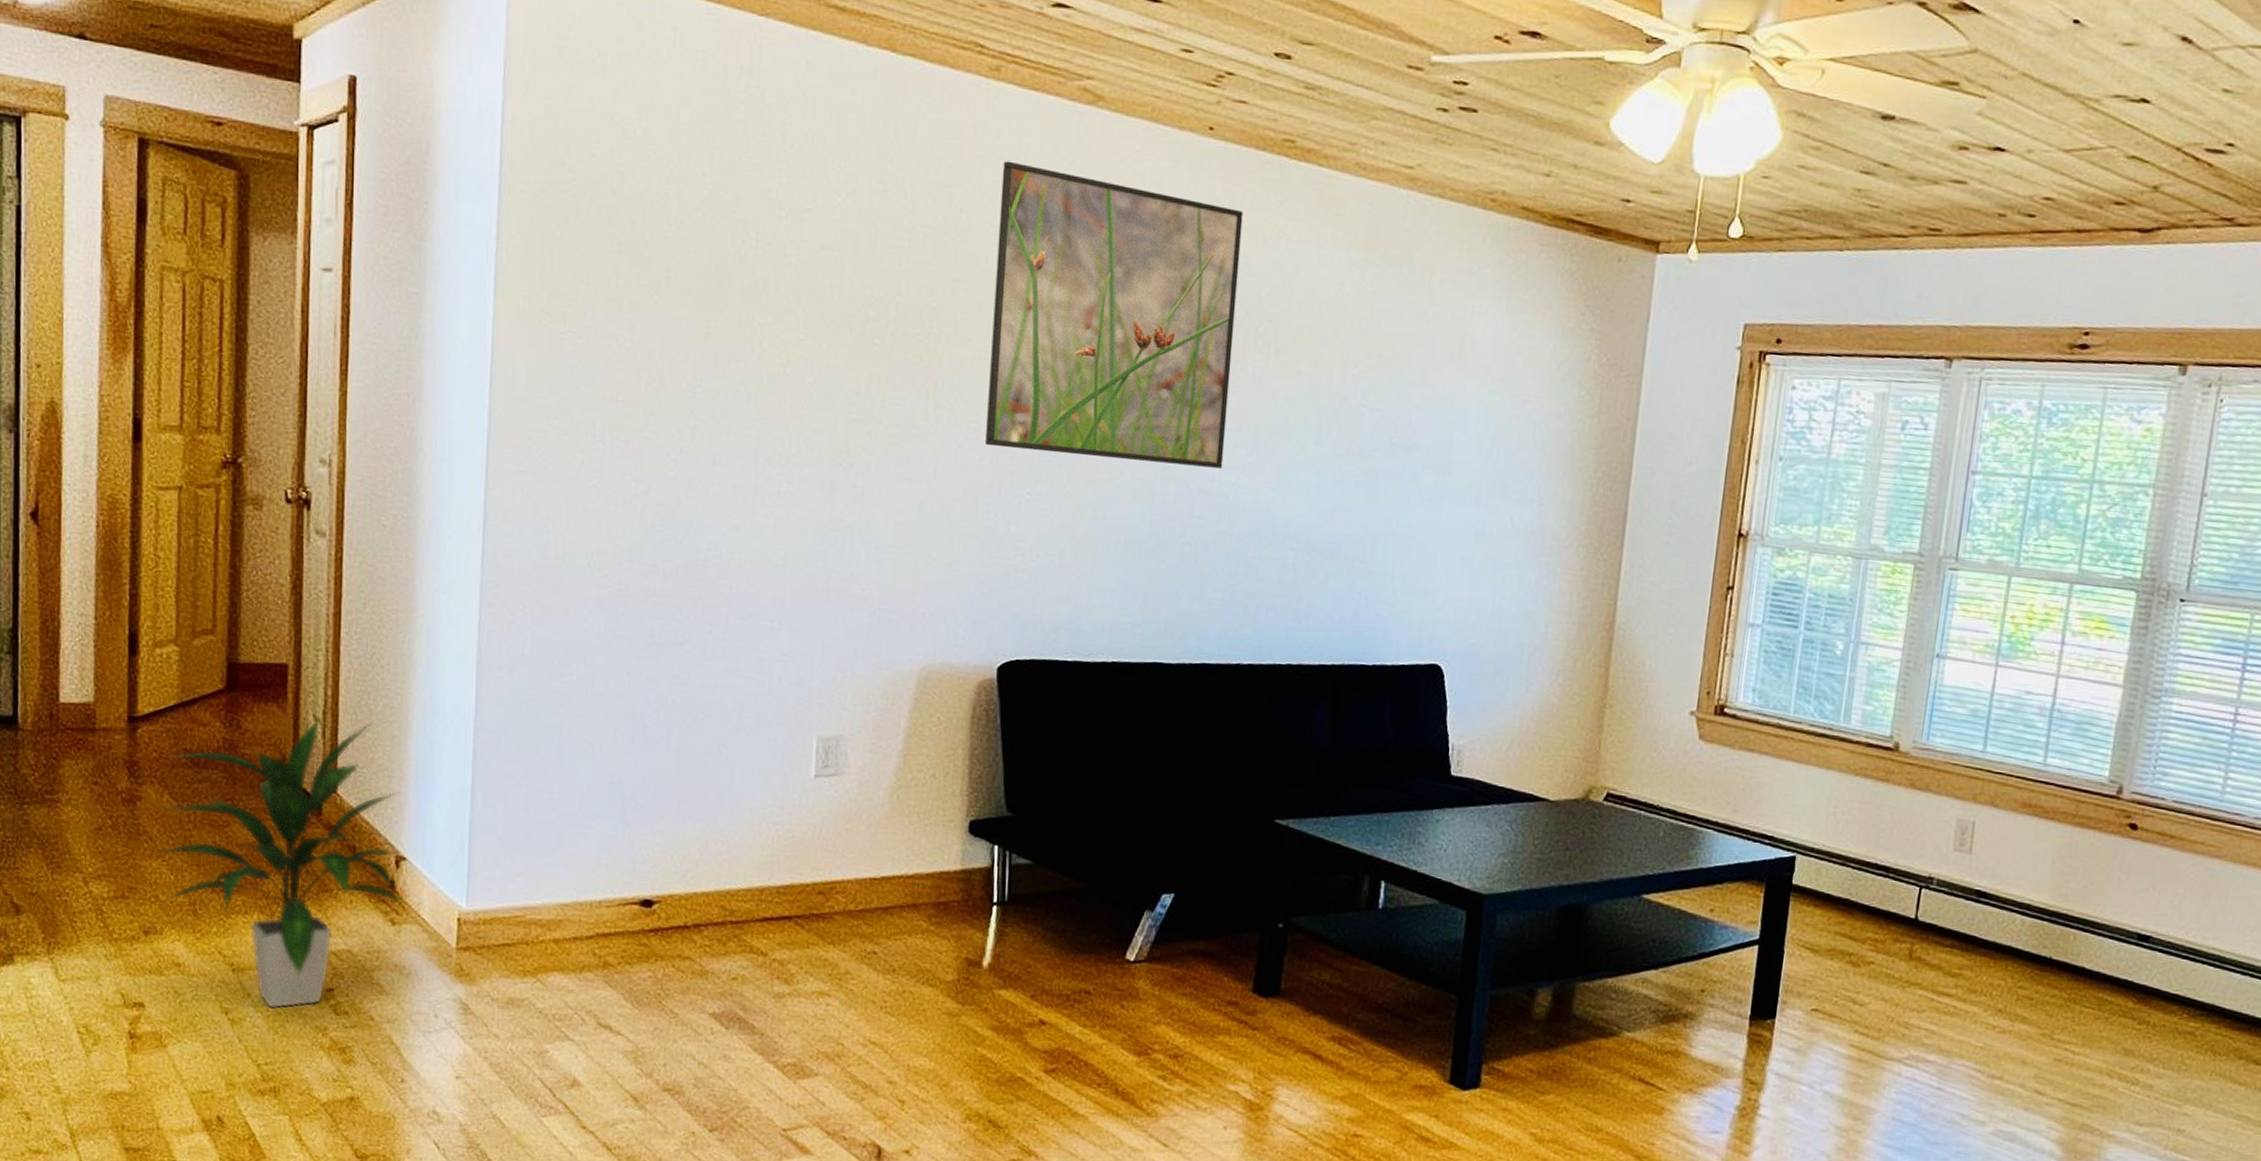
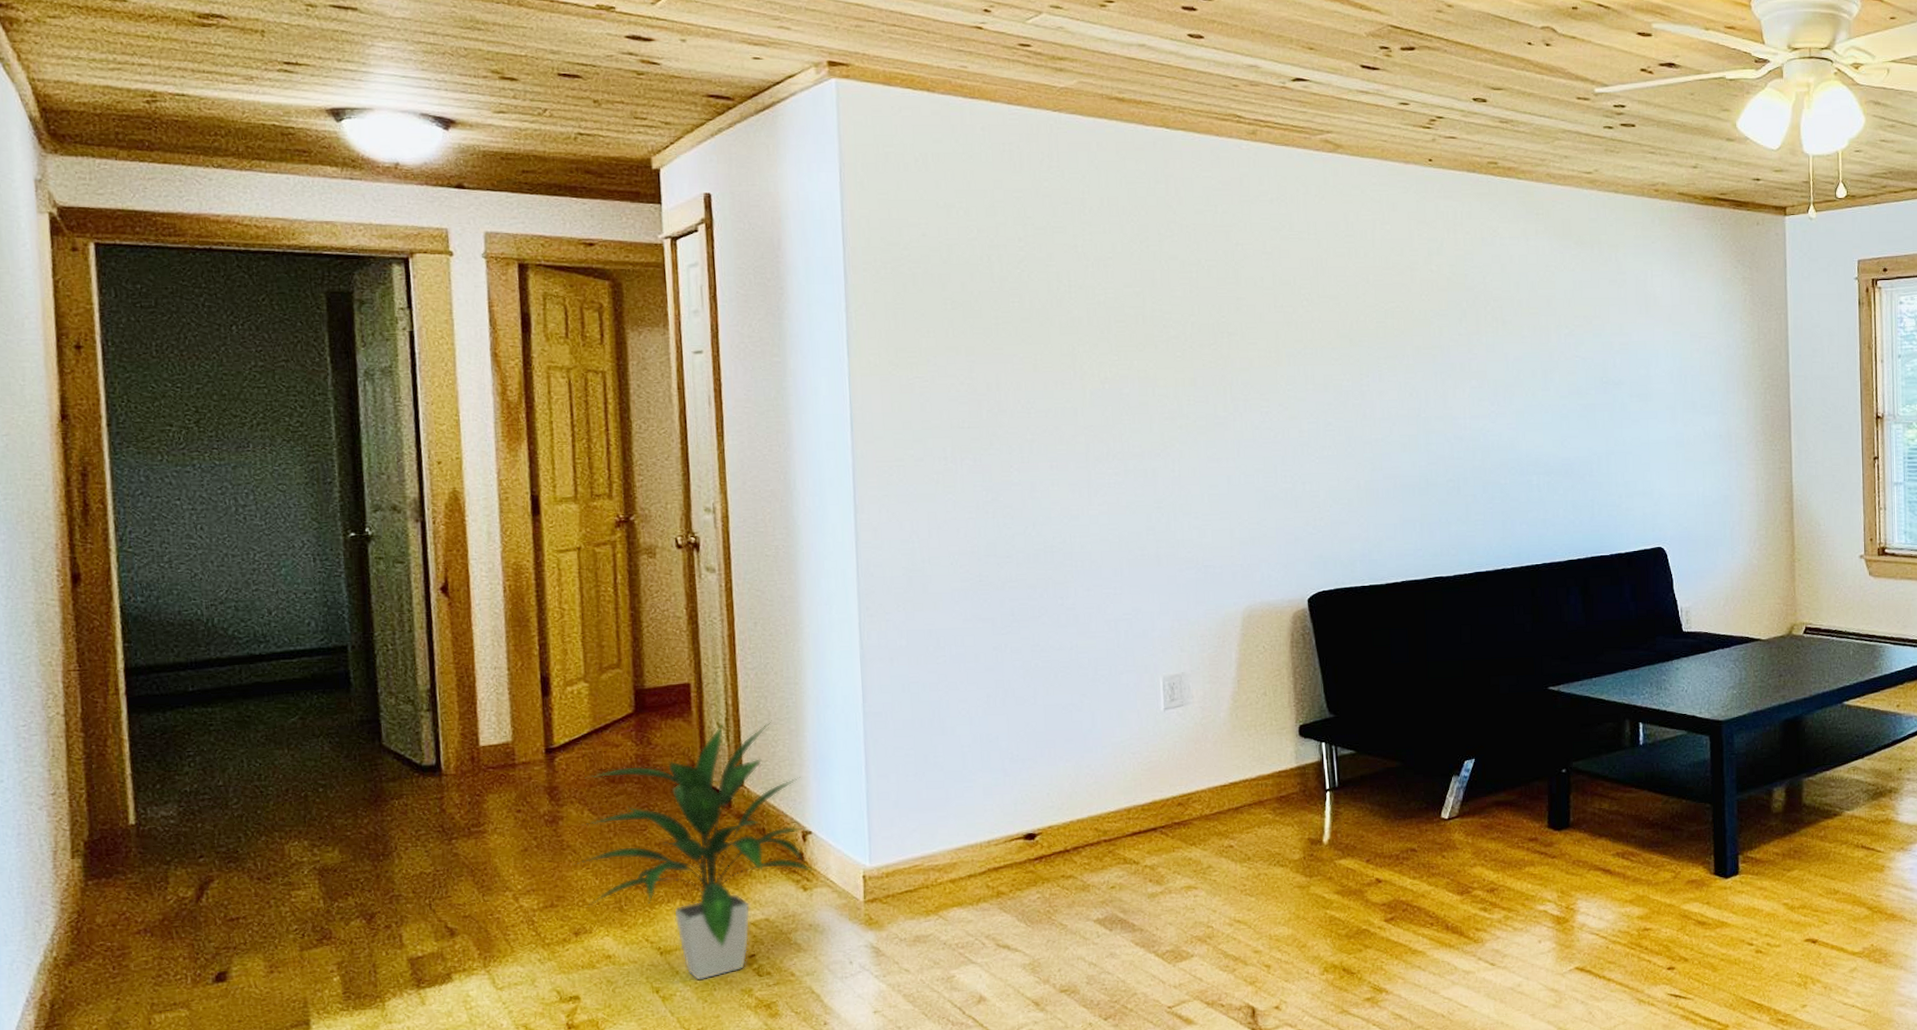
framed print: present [985,160,1244,469] -> none [1267,202,1472,425]

